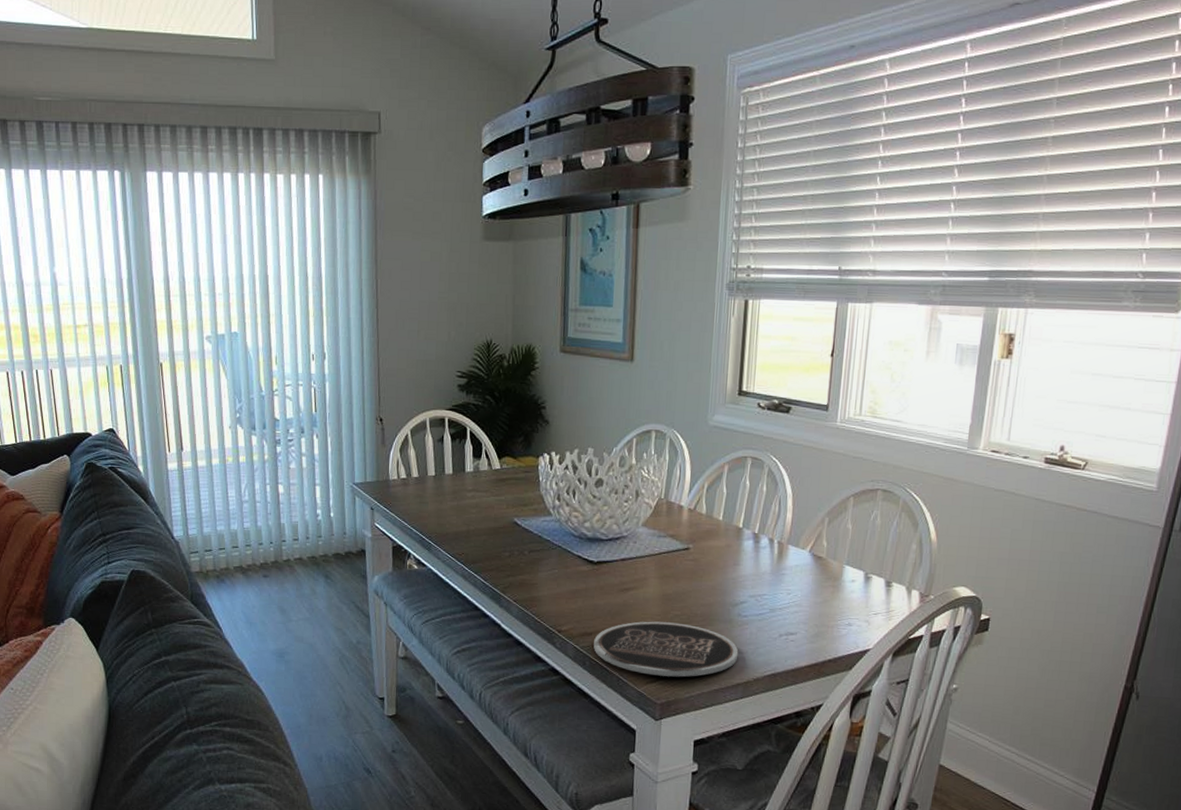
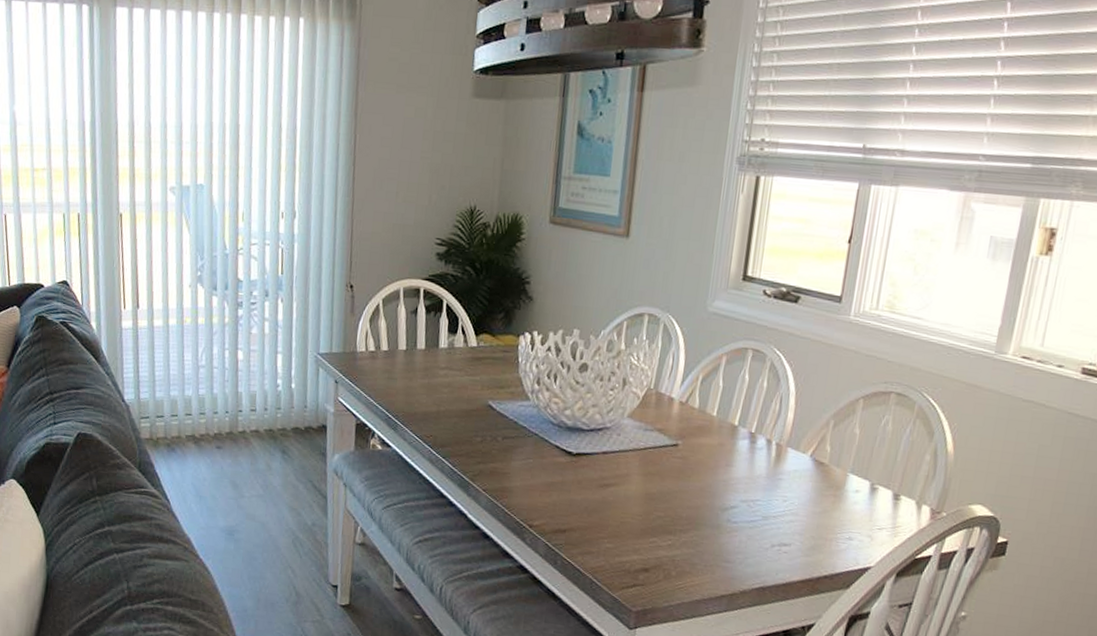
plate: present [593,621,739,677] -> none [566,521,726,585]

